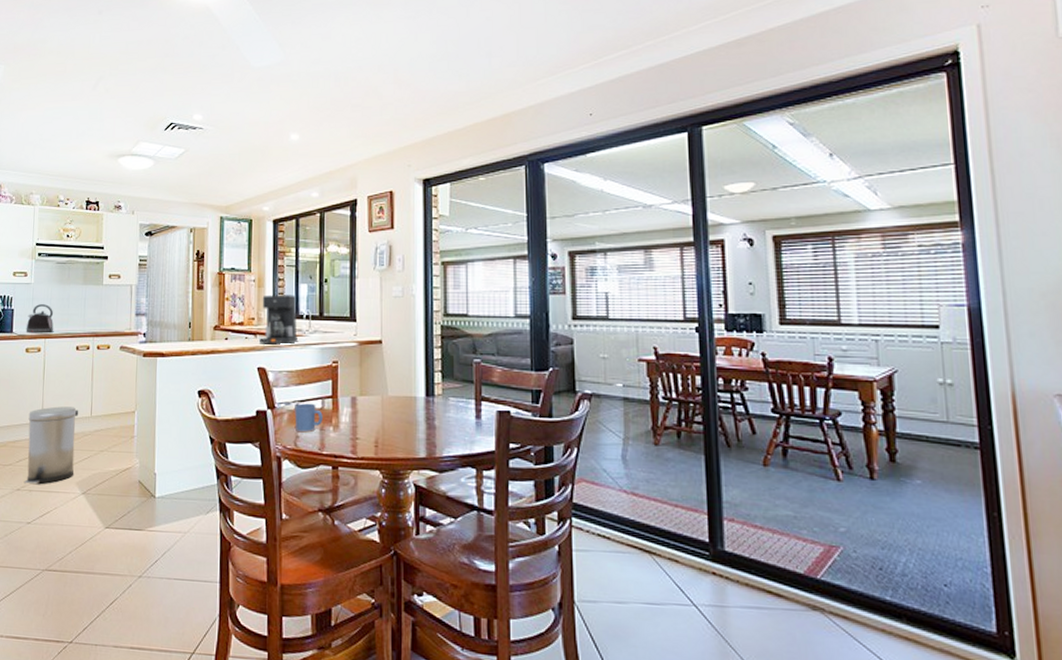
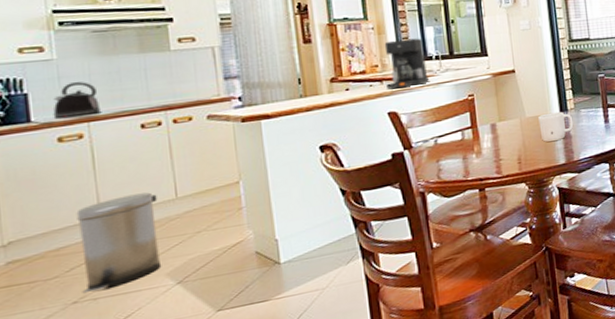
mug: present [295,403,323,433] -> none [434,136,465,166]
mug: none [401,395,439,430] -> present [538,111,574,143]

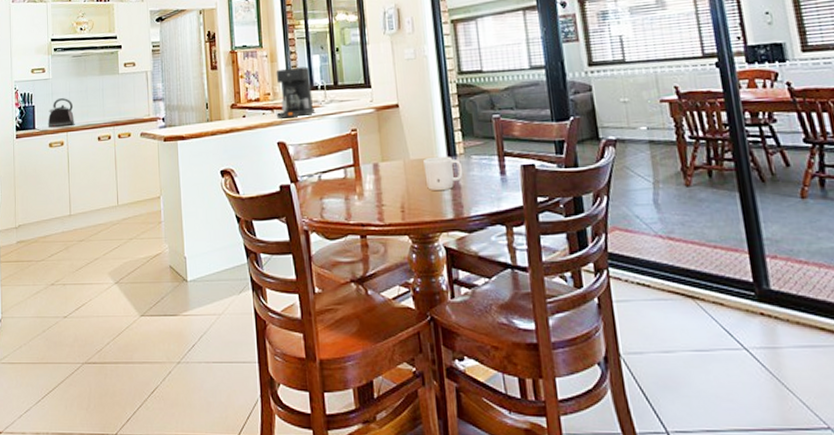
pedal bin: present [76,192,160,294] -> none [57,197,106,278]

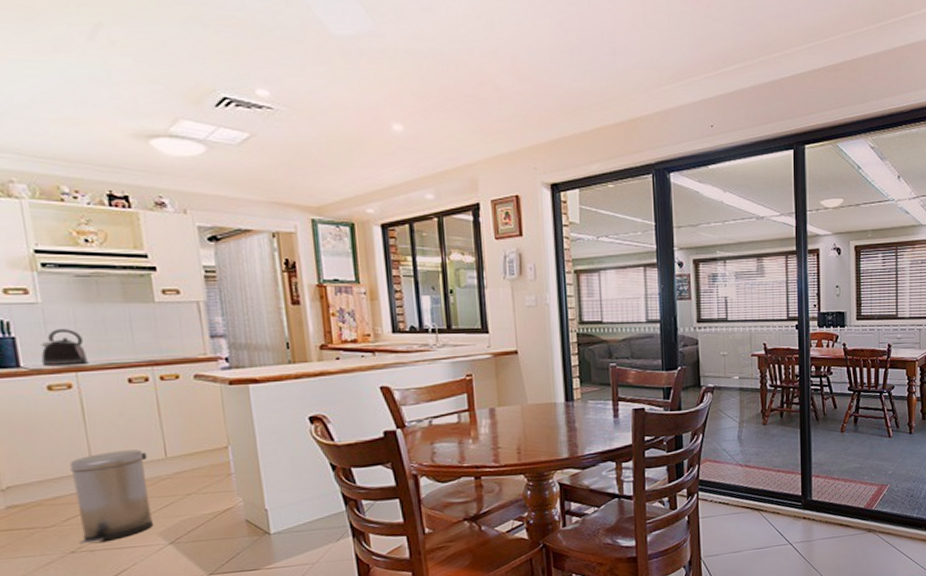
pedal bin: none [57,197,106,278] -> present [69,449,153,545]
coffee maker: present [276,66,315,119] -> none [377,307,424,362]
mug: present [423,156,464,192] -> none [541,401,580,434]

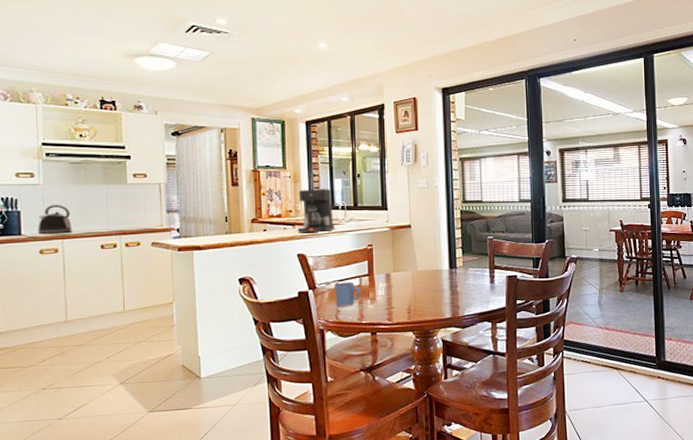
pedal bin: present [69,449,153,545] -> none [49,303,110,383]
coffee maker: none [377,307,424,362] -> present [298,188,334,234]
mug: none [428,418,460,449] -> present [335,282,361,307]

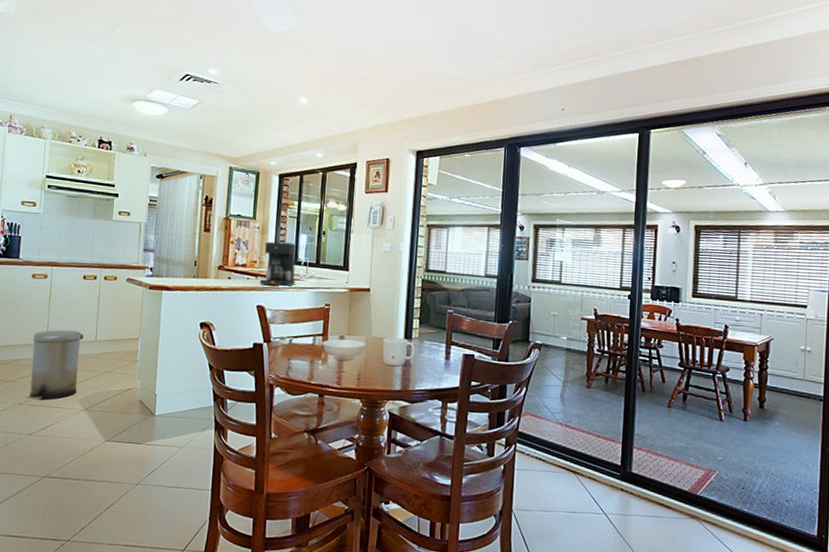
kettle: present [37,205,71,235] -> none [33,234,61,262]
pedal bin: none [49,303,110,383] -> present [26,329,84,400]
mug: present [335,282,361,307] -> none [288,339,313,365]
bowl: none [368,276,414,298] -> present [321,339,367,361]
mug: none [429,268,461,296] -> present [382,337,415,367]

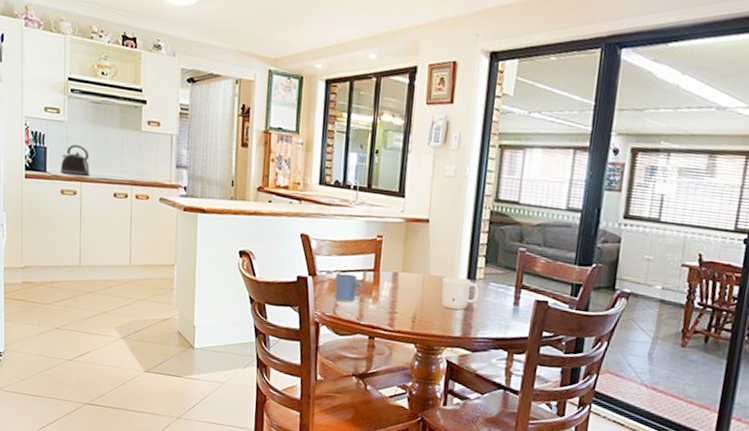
pedal bin: present [26,329,84,400] -> none [63,252,118,326]
kettle: none [33,234,61,262] -> present [60,145,89,176]
coffee maker: present [260,241,296,287] -> none [304,160,345,214]
mug: none [288,339,313,365] -> present [335,273,363,303]
bowl: present [321,339,367,361] -> none [372,275,424,301]

